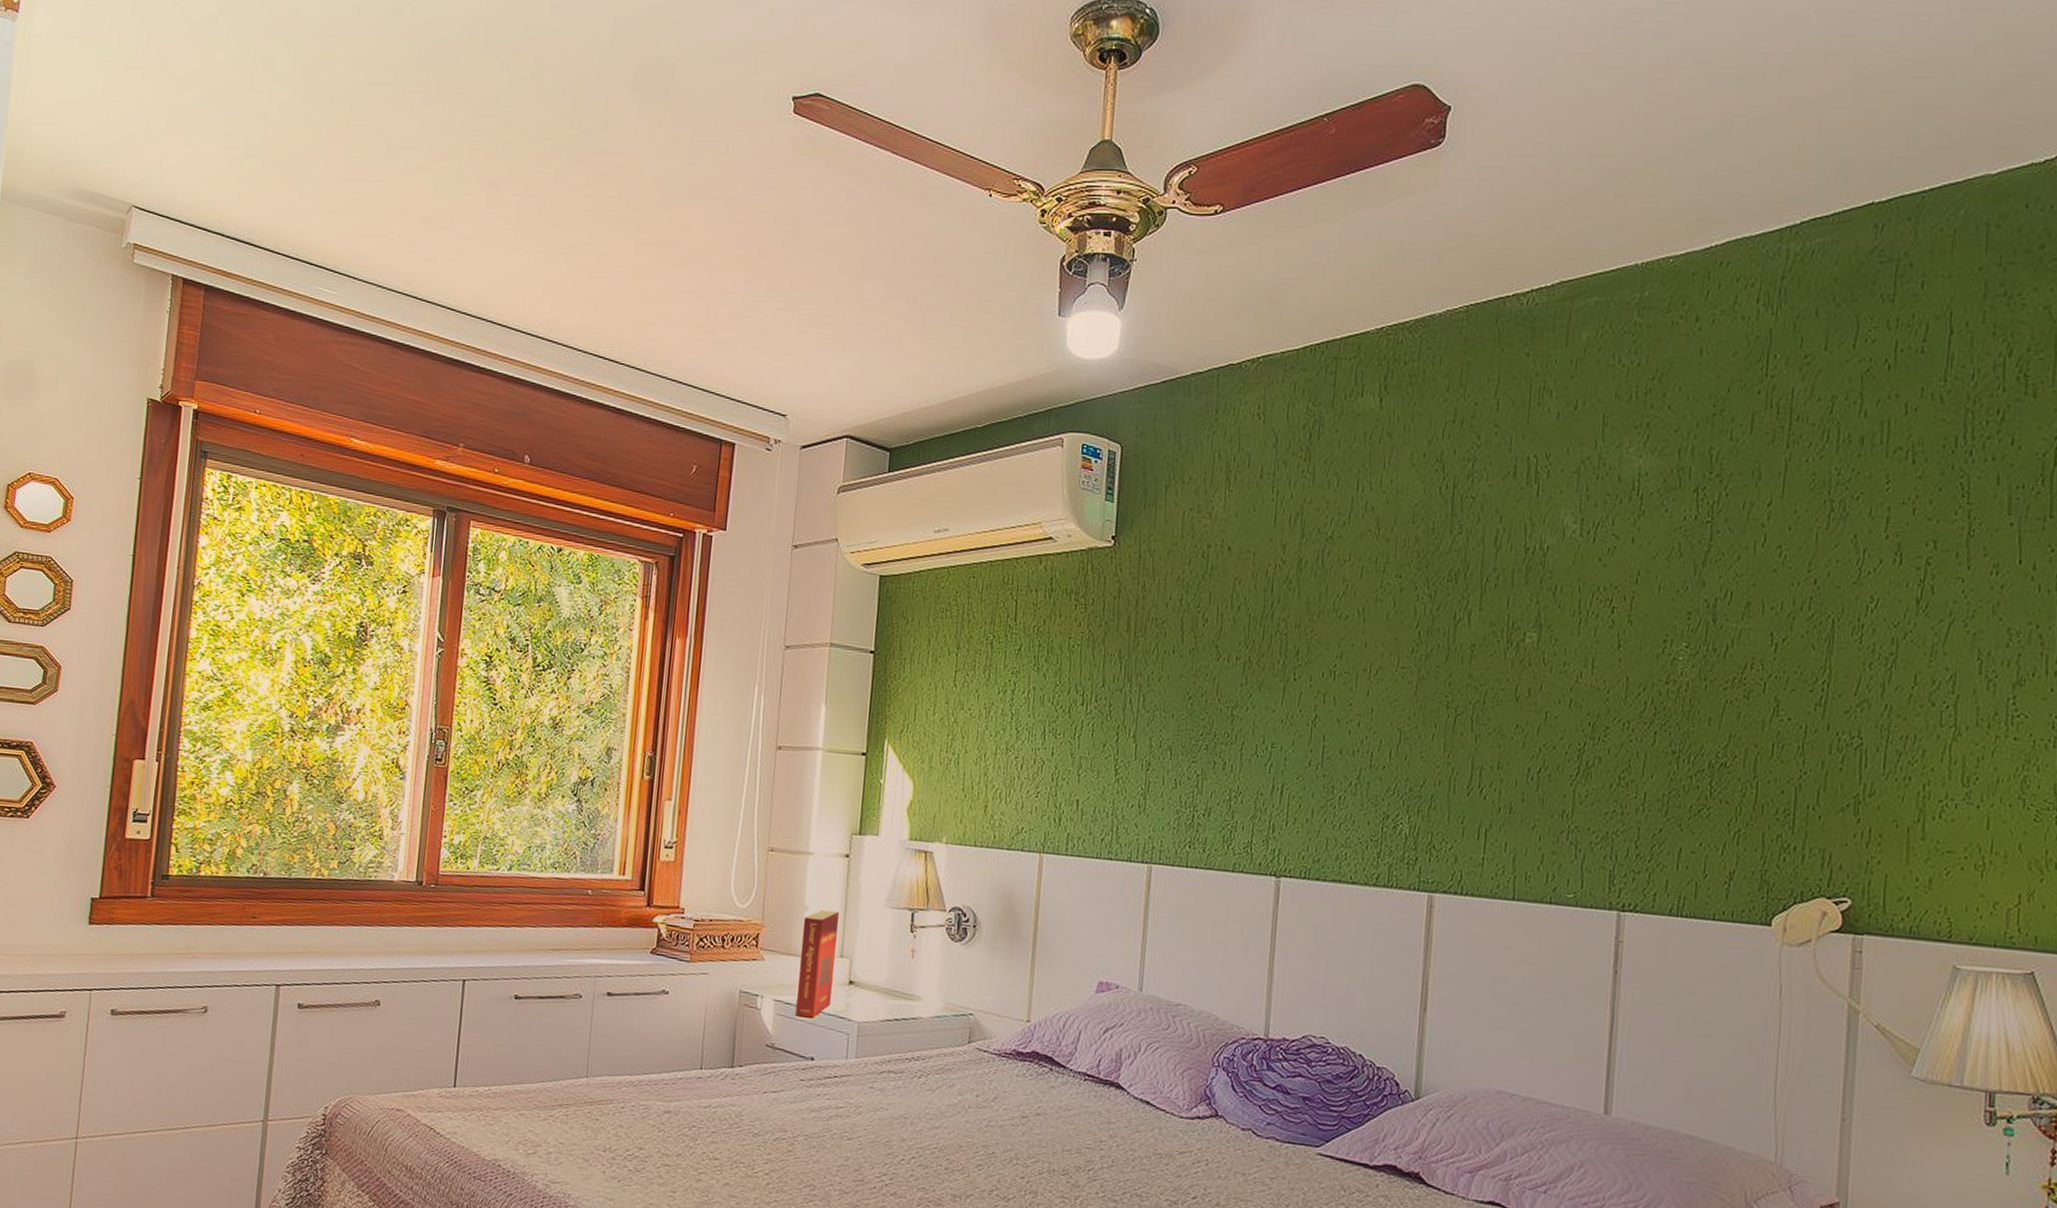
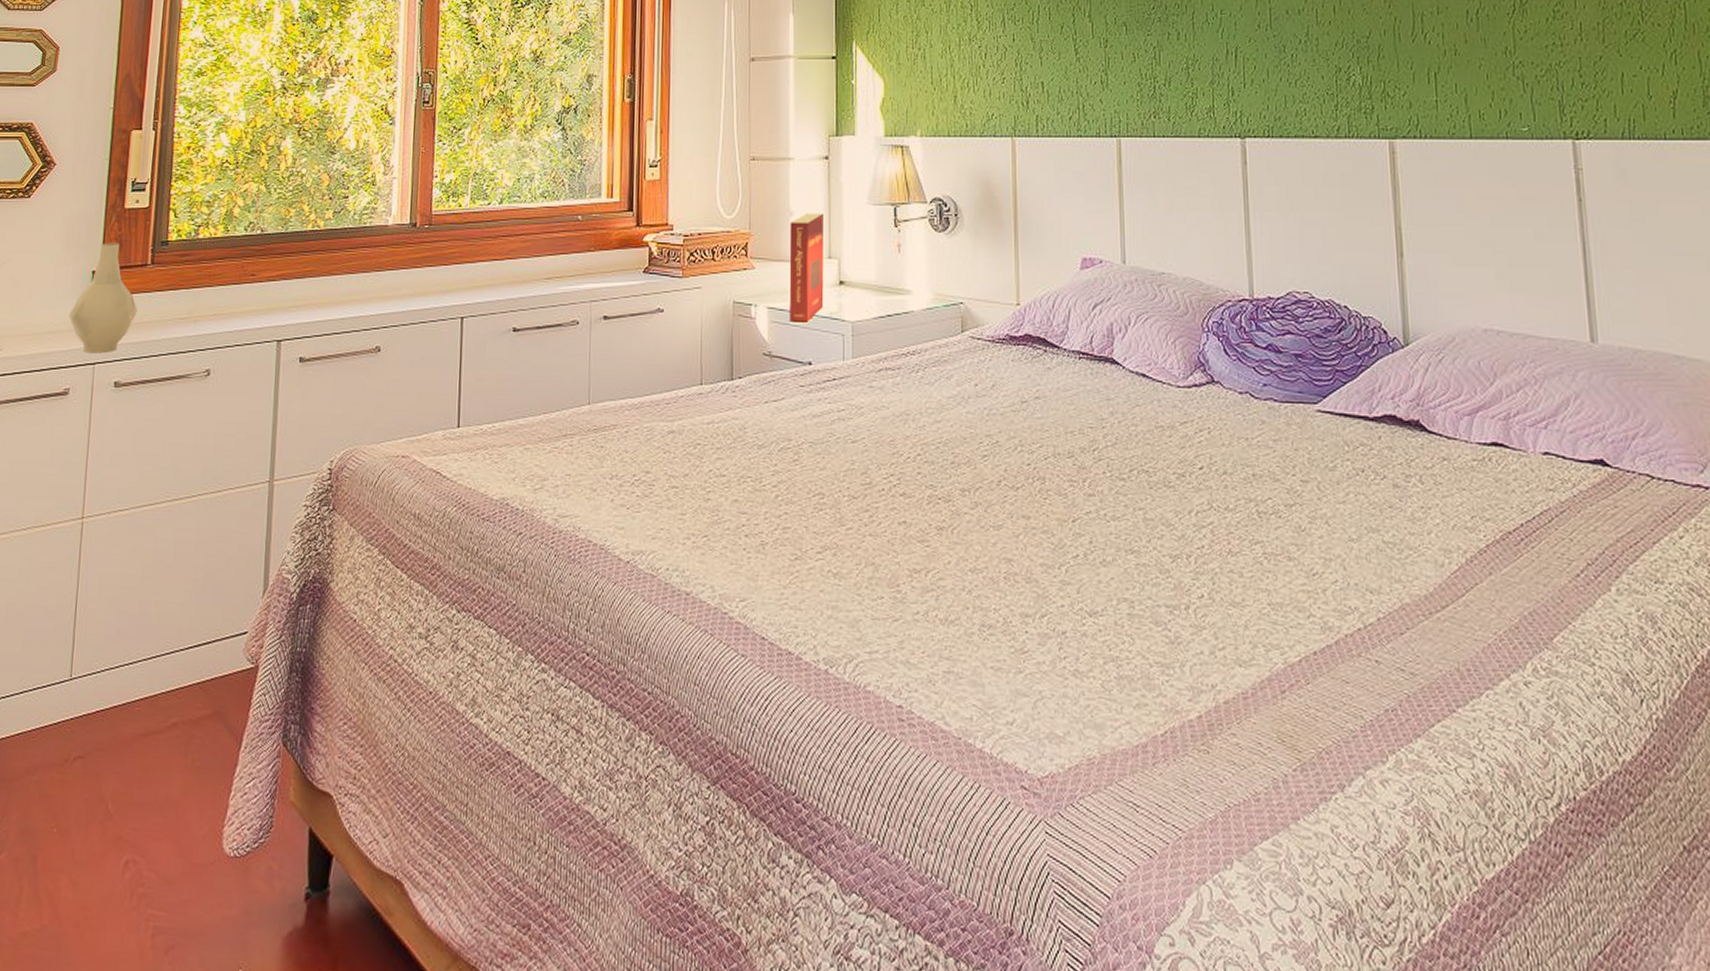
vase: none [66,870,136,981] -> present [69,242,138,354]

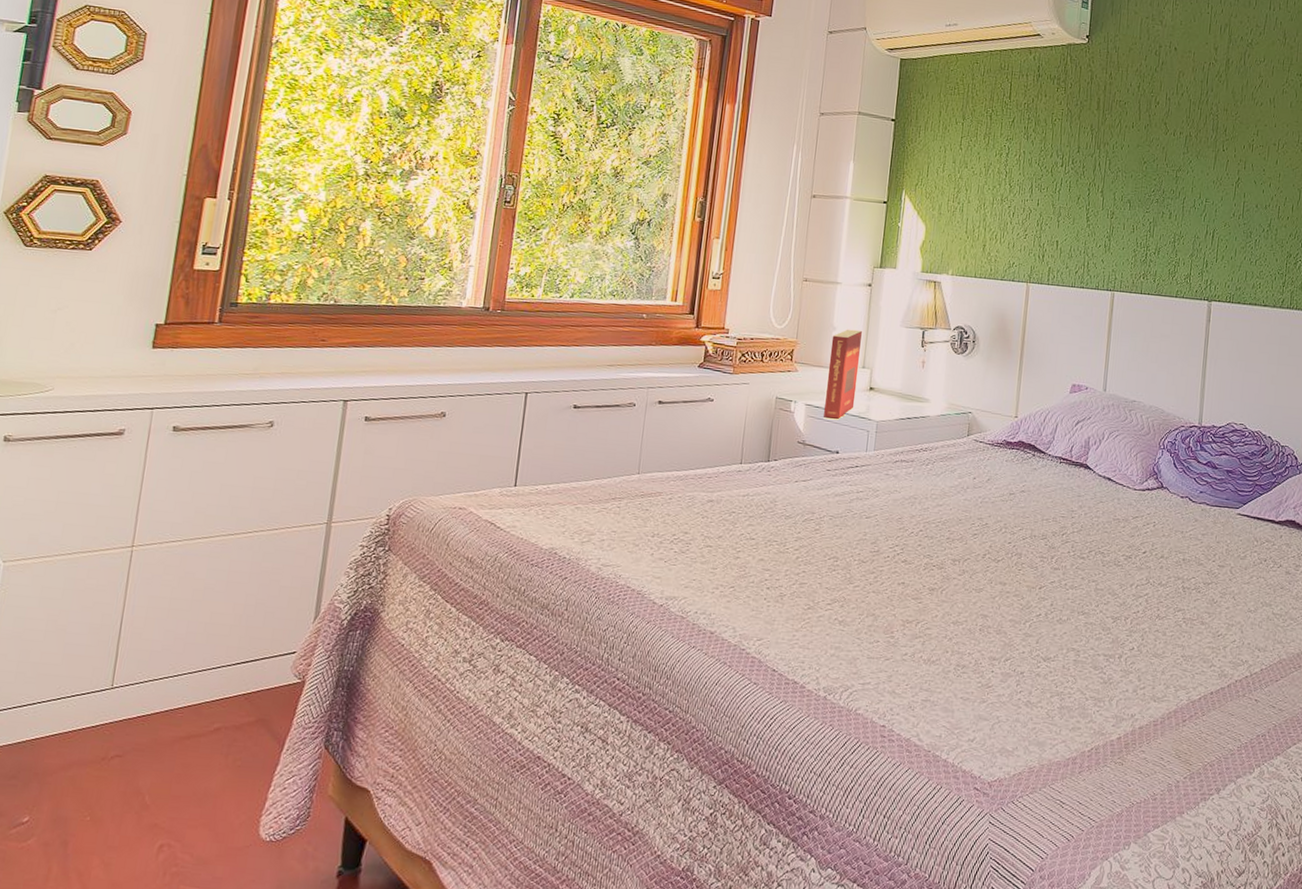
vase: present [69,242,138,354] -> none [128,298,202,400]

